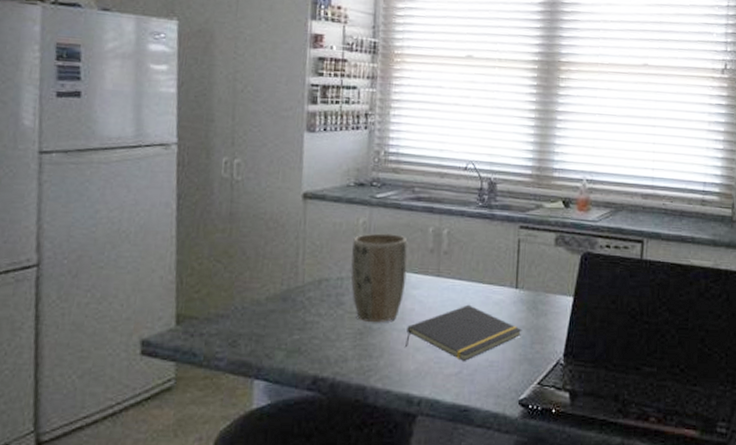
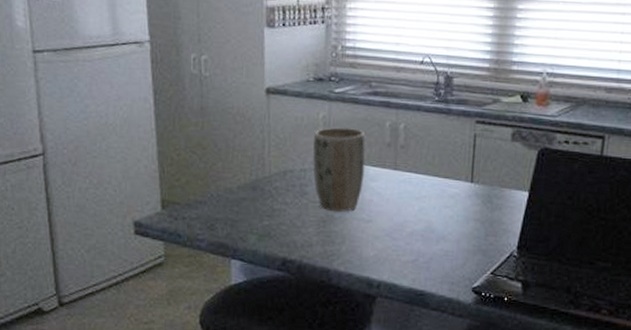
notepad: present [404,304,523,361] -> none [364,197,477,250]

